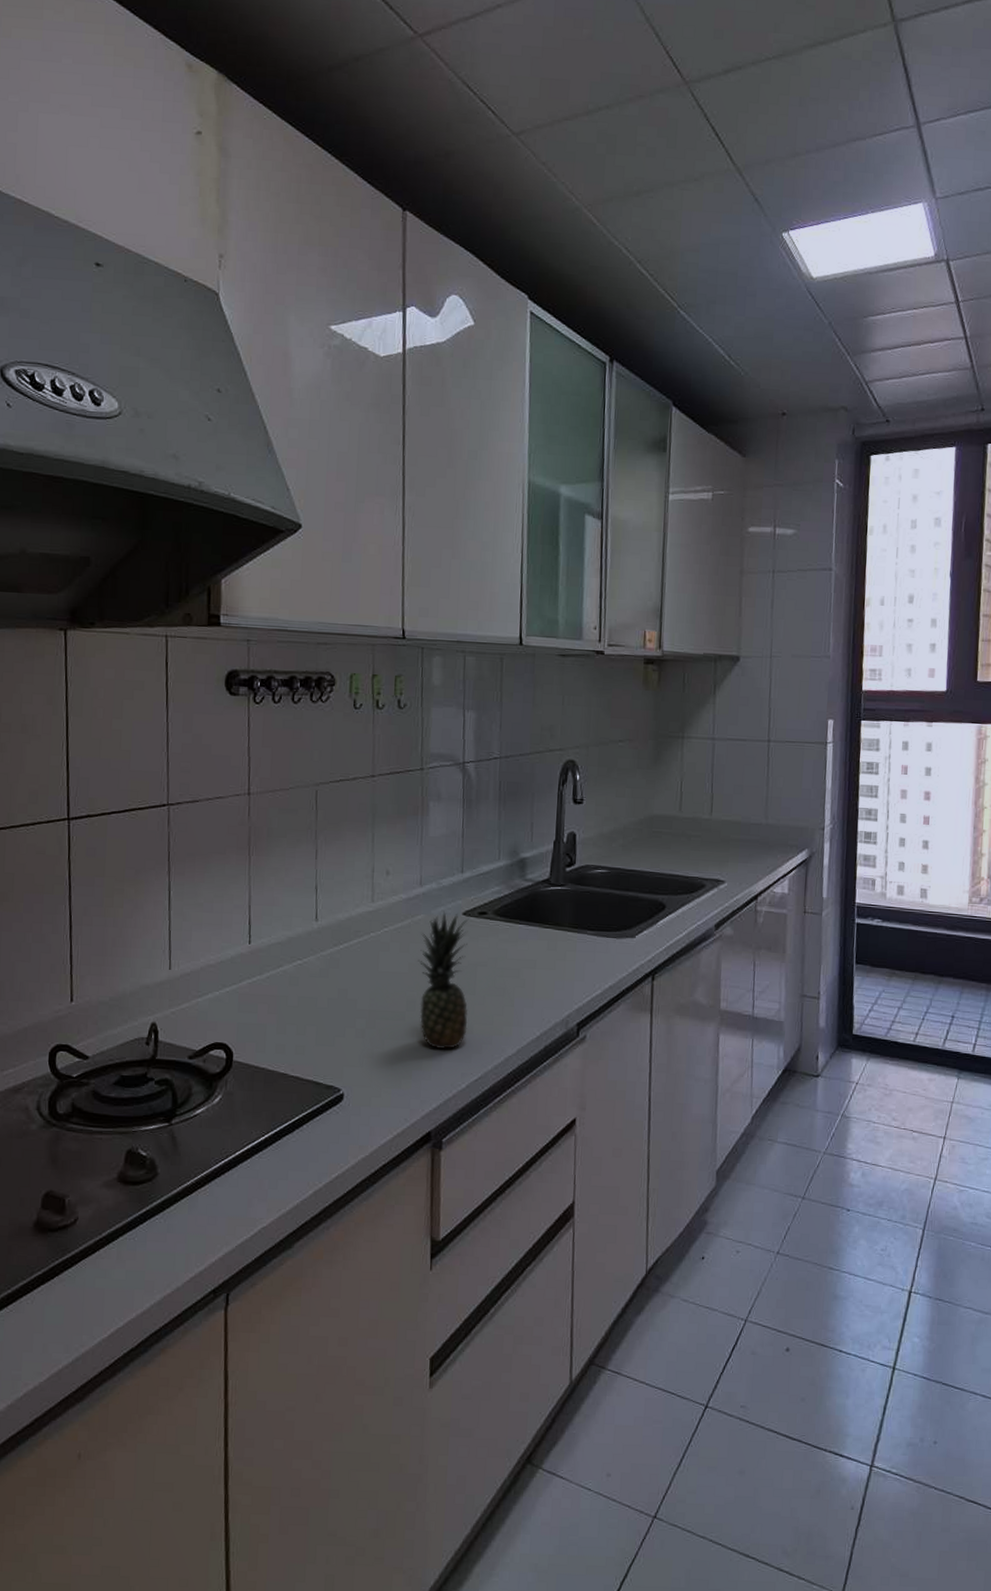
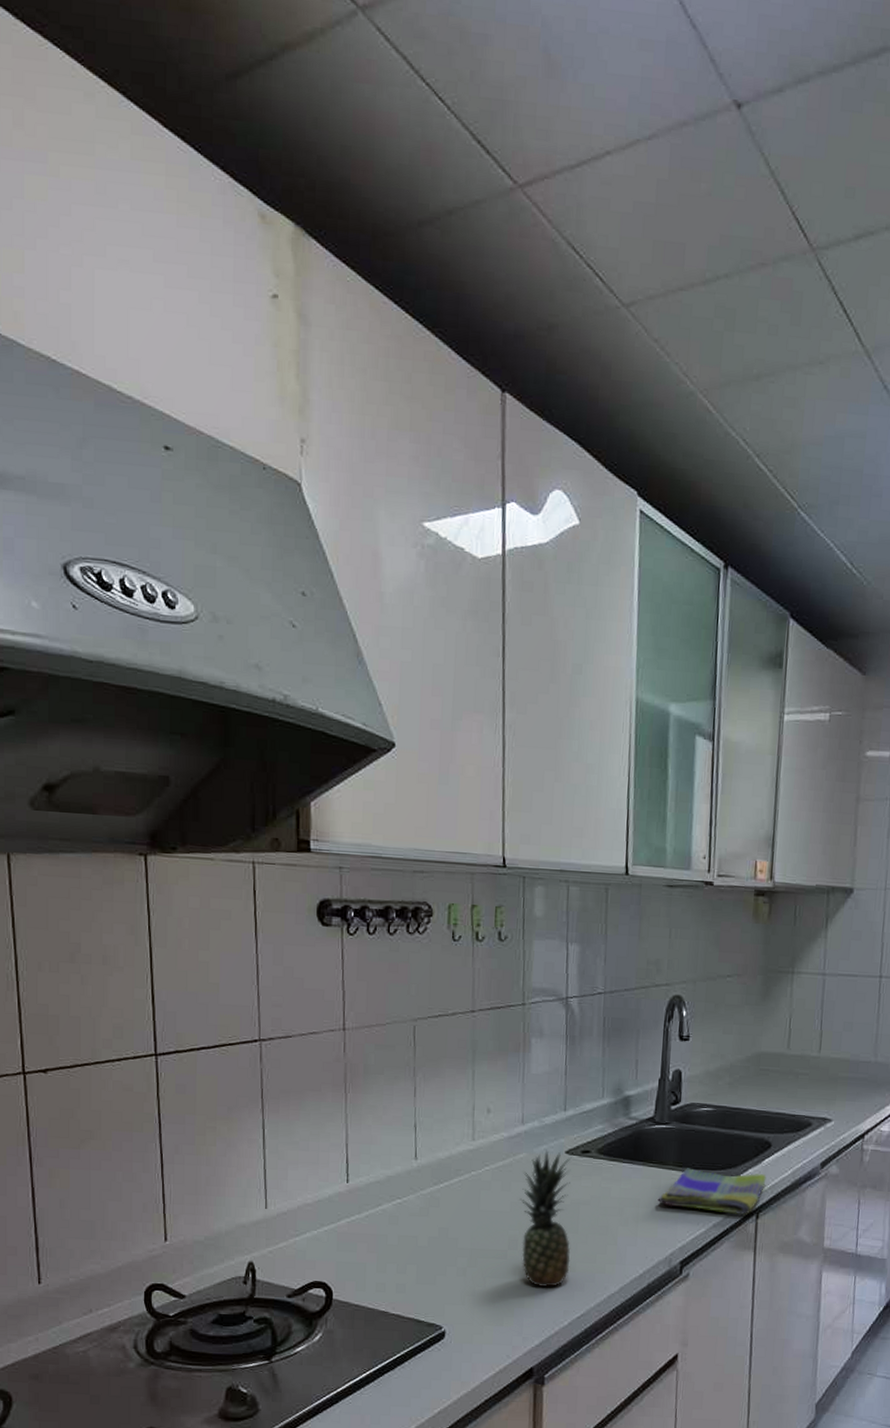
dish towel: none [553,929,661,976] -> present [657,1168,766,1215]

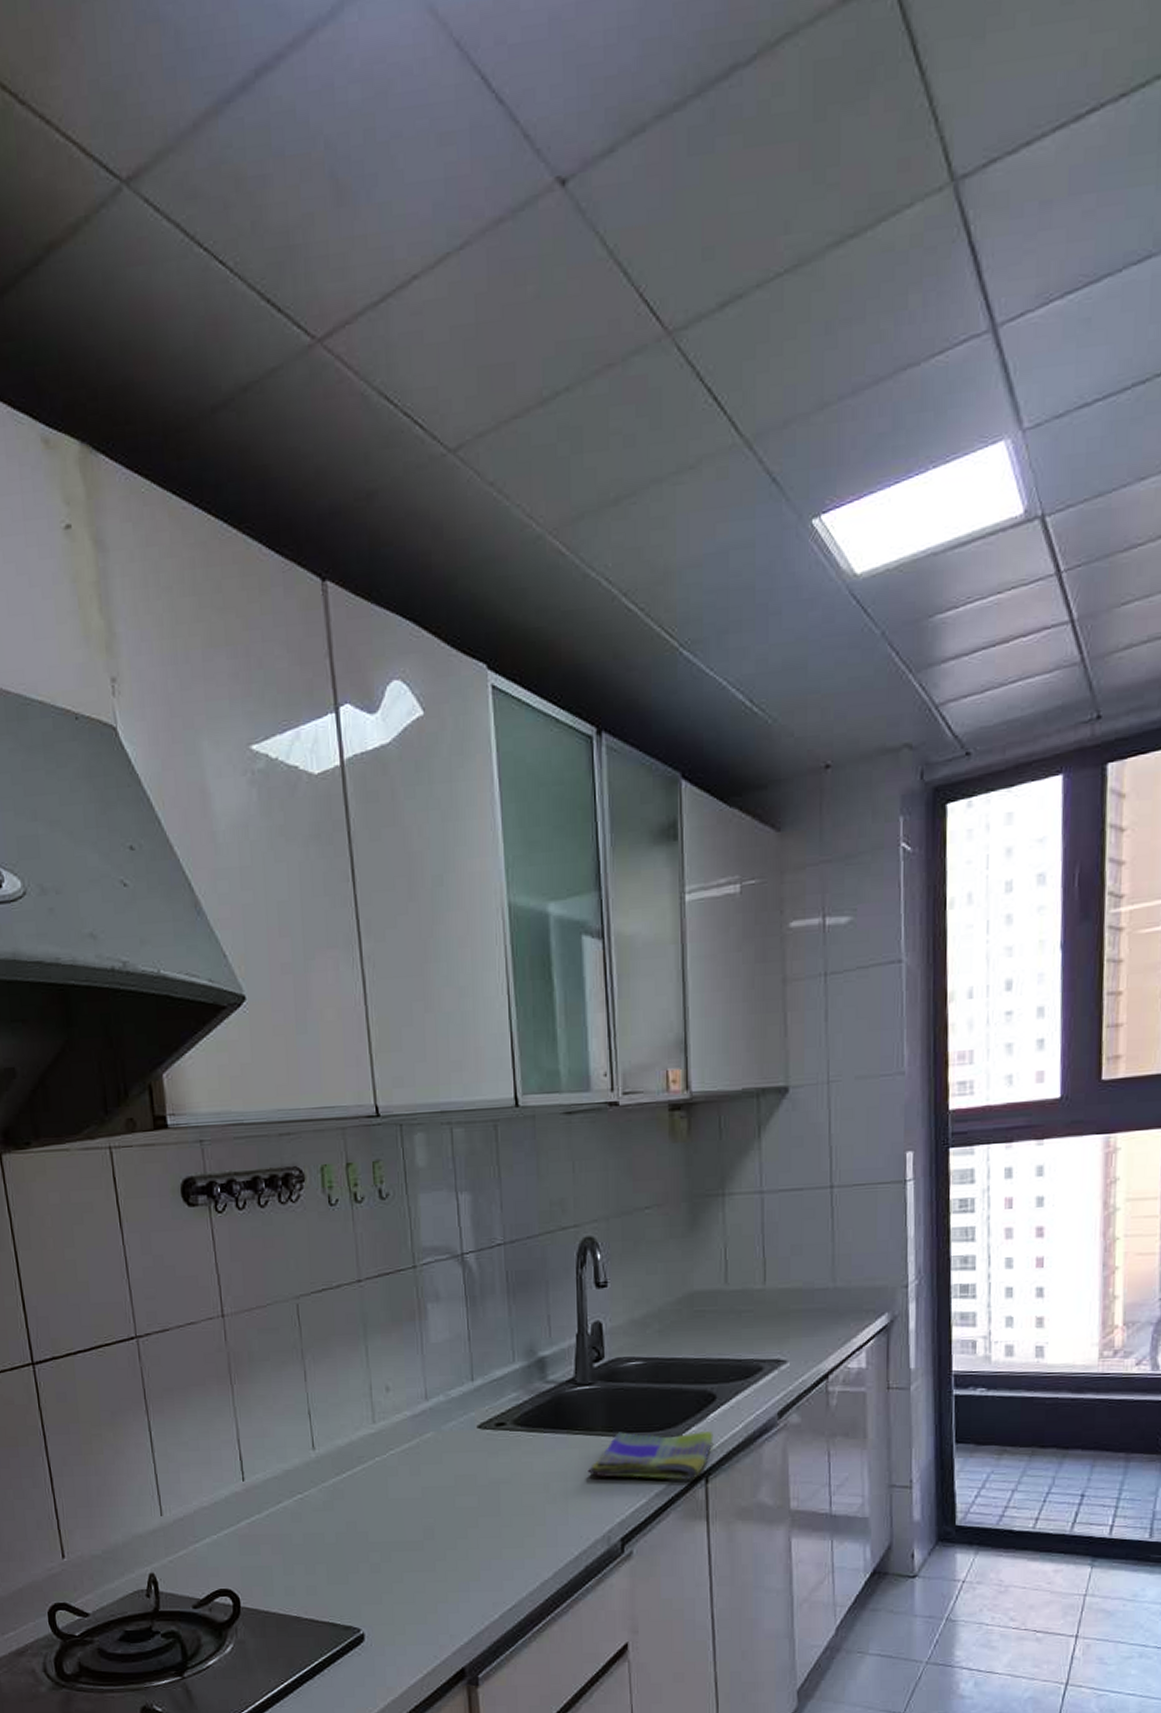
fruit: present [519,1149,572,1288] -> none [431,1425,495,1579]

